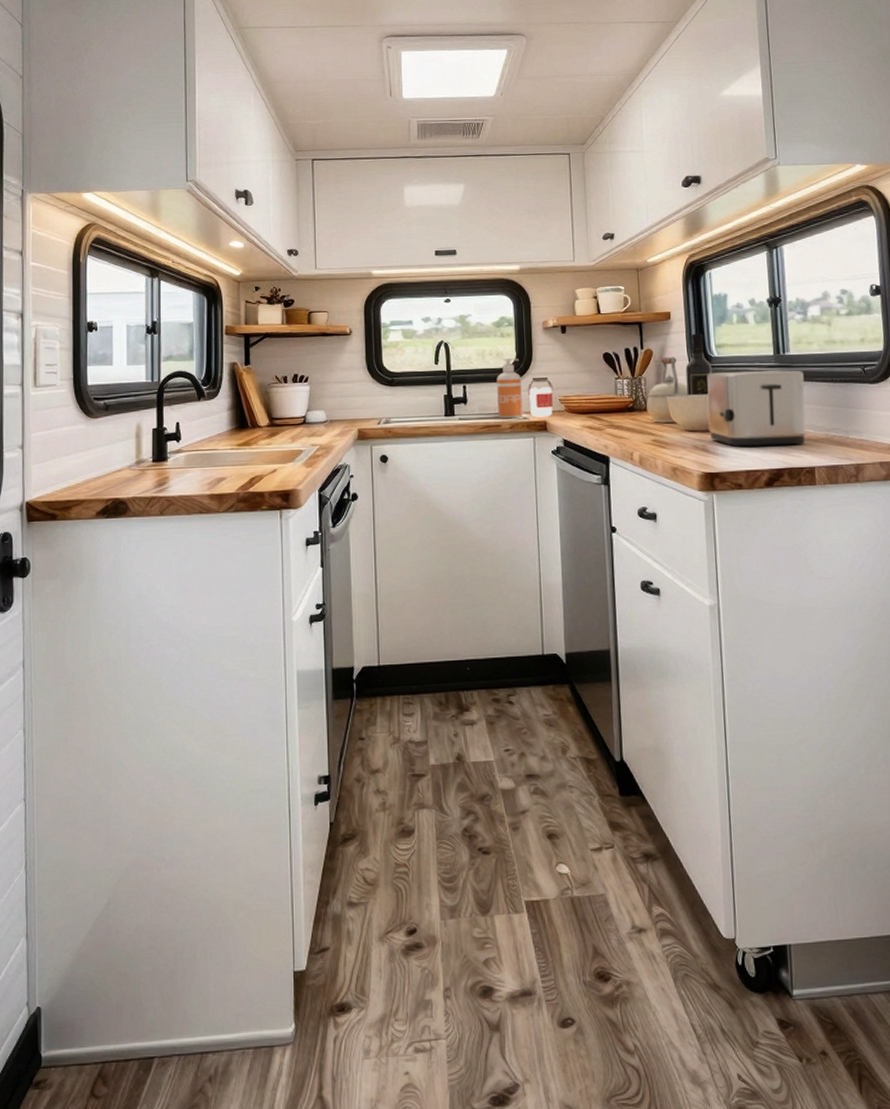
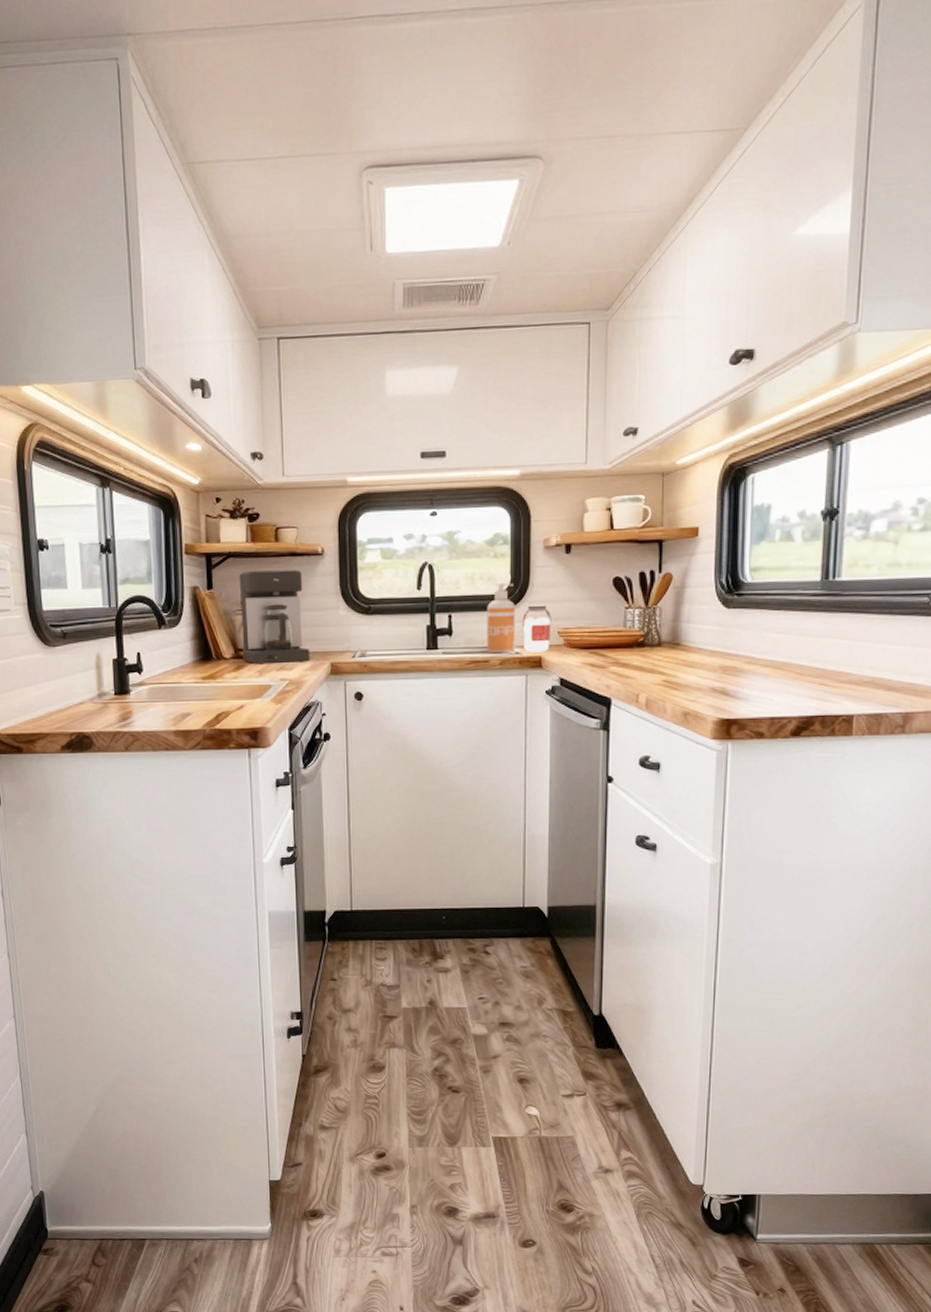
coffee maker: none [275,347,339,432] -> present [240,569,311,665]
kettle: present [645,357,688,424] -> none [658,582,711,662]
bowl: present [667,394,710,432] -> none [684,627,736,672]
wine bottle: present [685,333,713,396] -> none [709,553,743,629]
toaster: present [706,370,806,447] -> none [731,599,855,690]

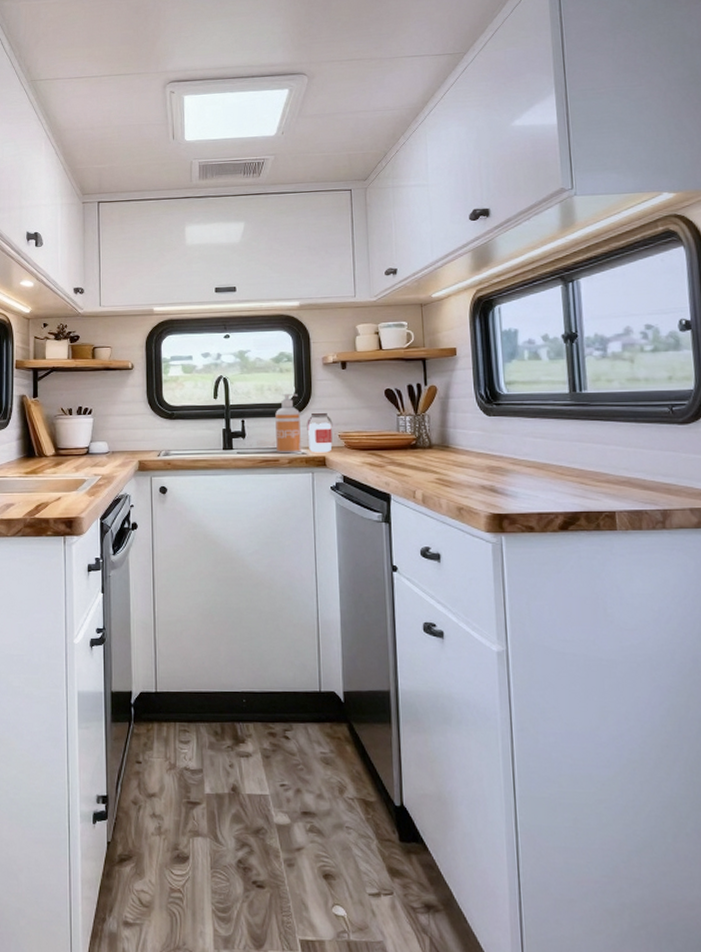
coffee maker: present [240,569,311,665] -> none [61,381,121,462]

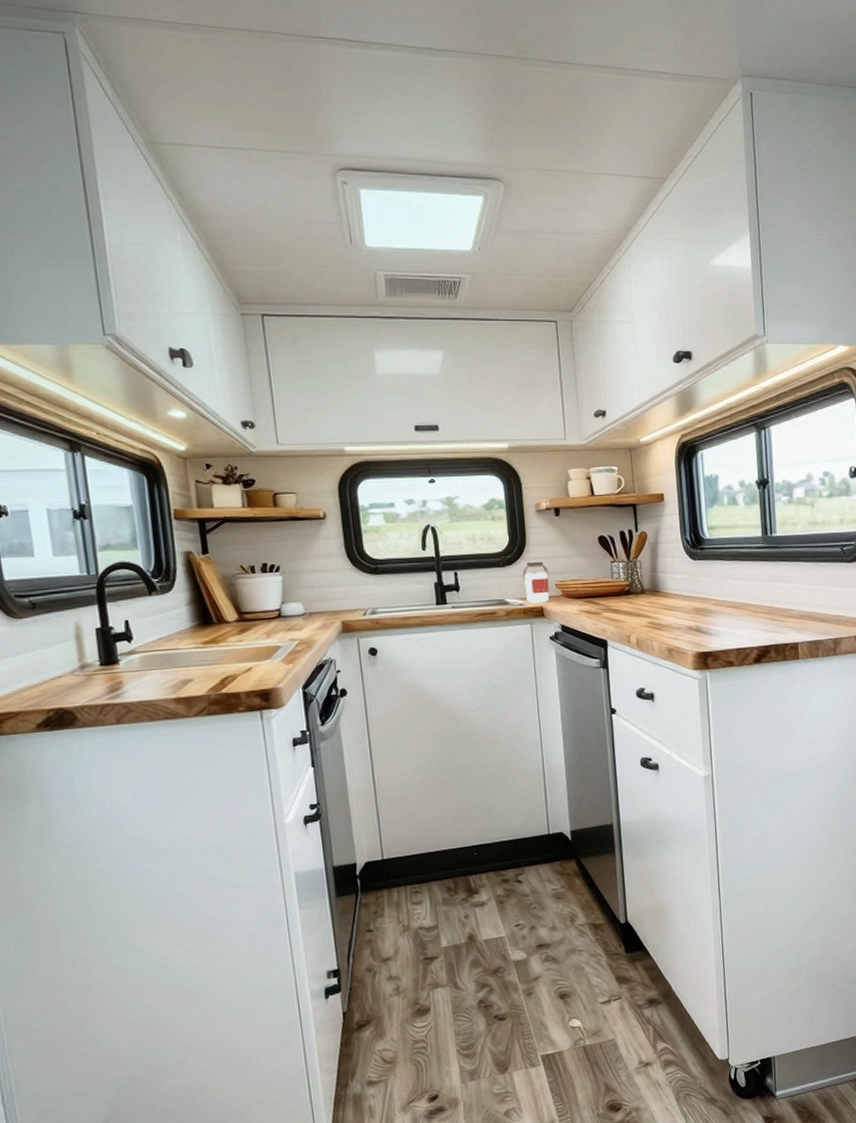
soap dispenser: present [275,394,301,454] -> none [489,543,519,606]

